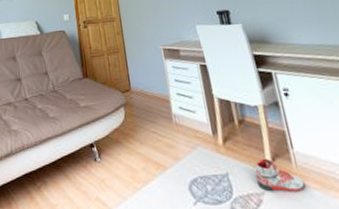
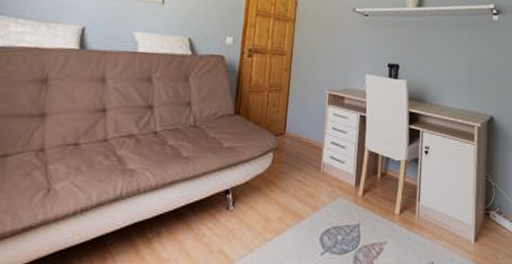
sneaker: present [255,158,307,192] -> none [383,210,422,241]

